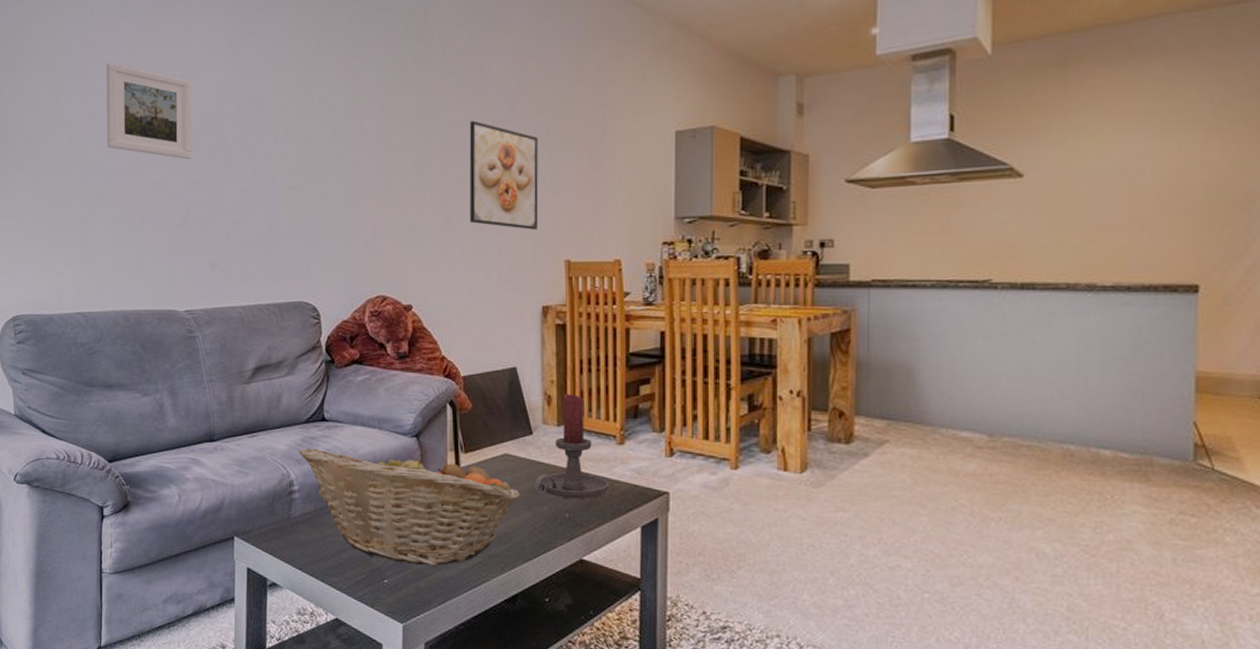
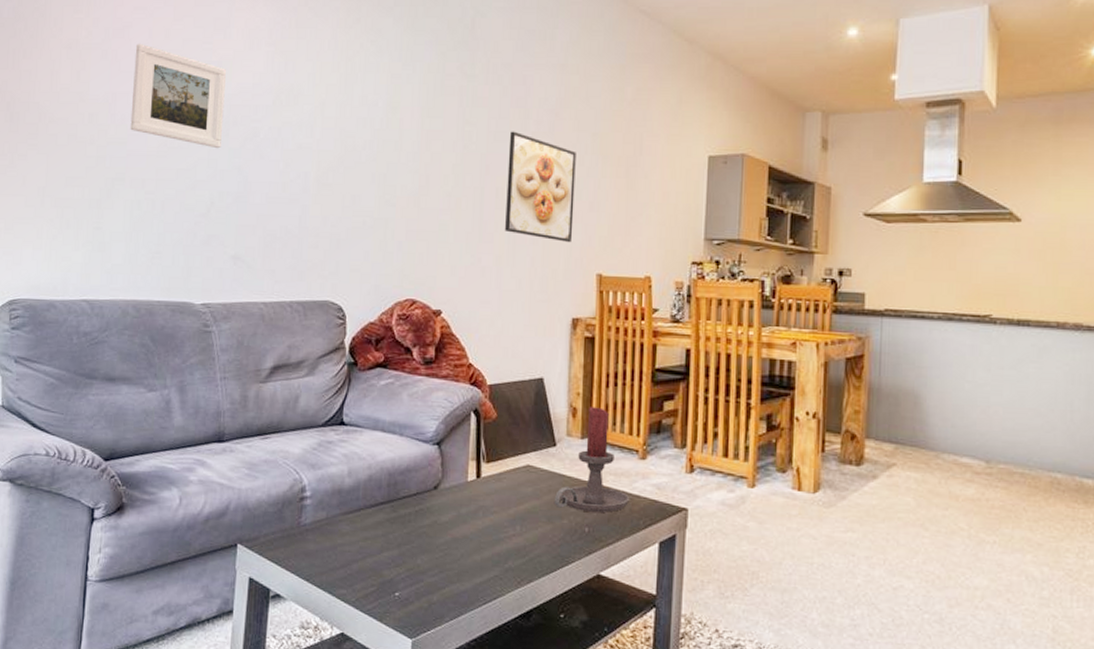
fruit basket: present [299,448,520,566] -> none [313,452,541,579]

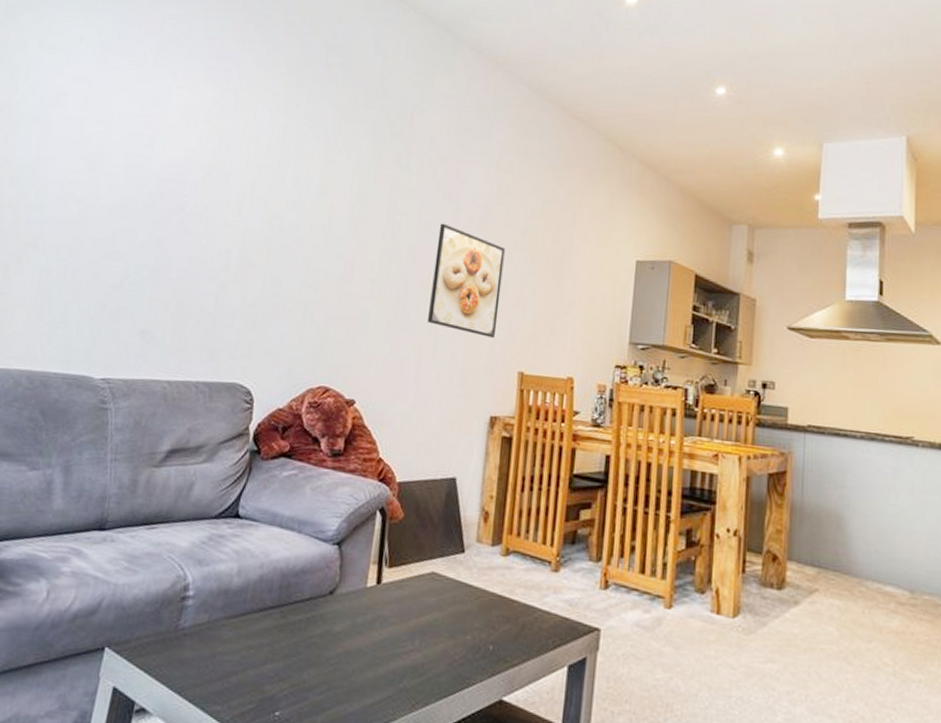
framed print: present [130,43,227,149] -> none [51,111,160,221]
candle holder: present [554,407,629,513] -> none [458,511,539,630]

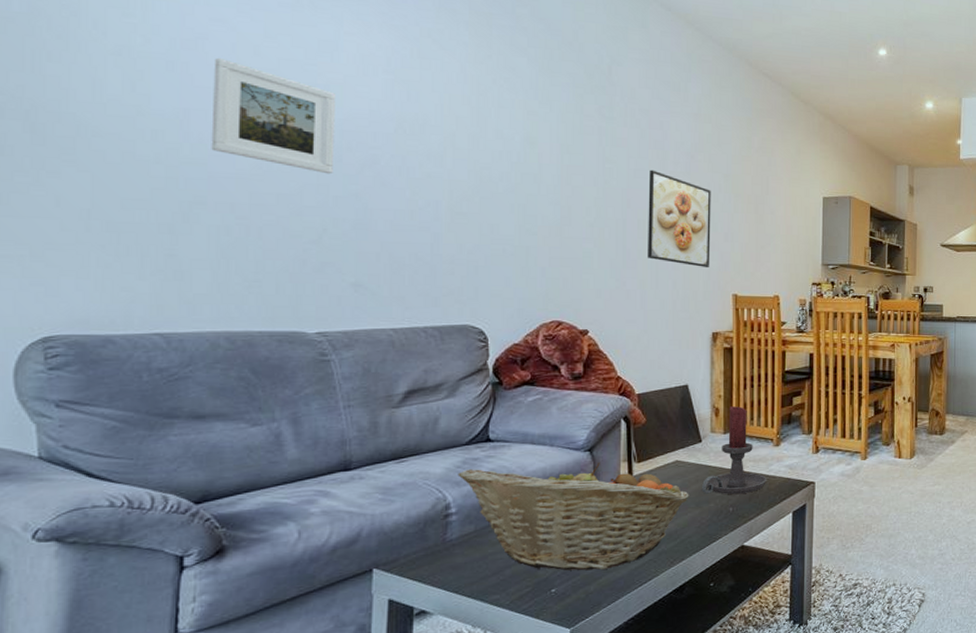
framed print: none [51,111,160,221] -> present [211,57,337,175]
fruit basket: none [201,547,443,699] -> present [458,461,689,571]
candle holder: none [458,511,539,630] -> present [701,406,766,494]

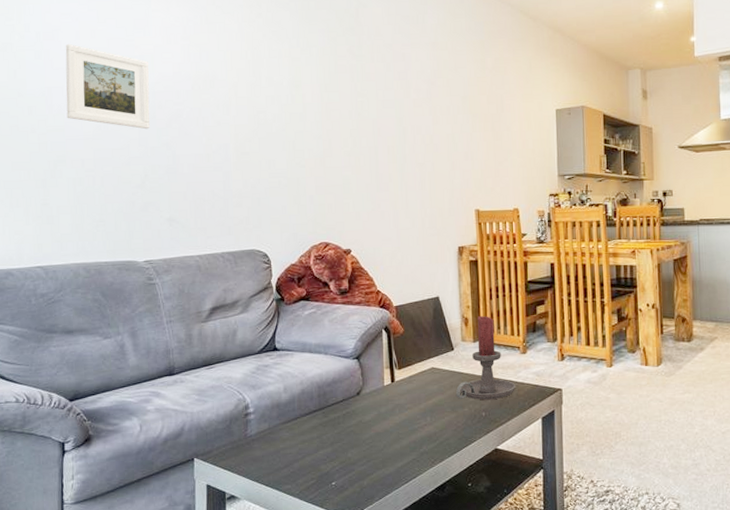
fruit basket: present [458,461,689,571] -> none [253,368,445,467]
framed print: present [648,169,711,268] -> none [395,99,453,187]

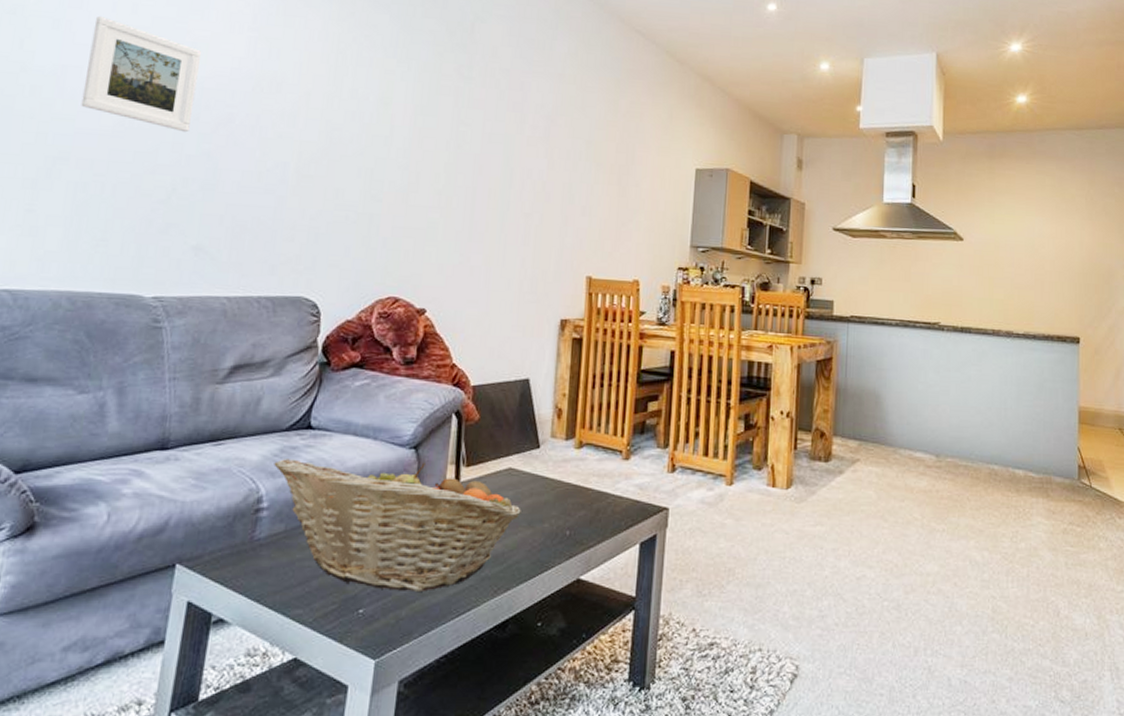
fruit basket: none [253,368,445,467] -> present [274,459,521,591]
candle holder: present [455,316,515,400] -> none [535,408,611,515]

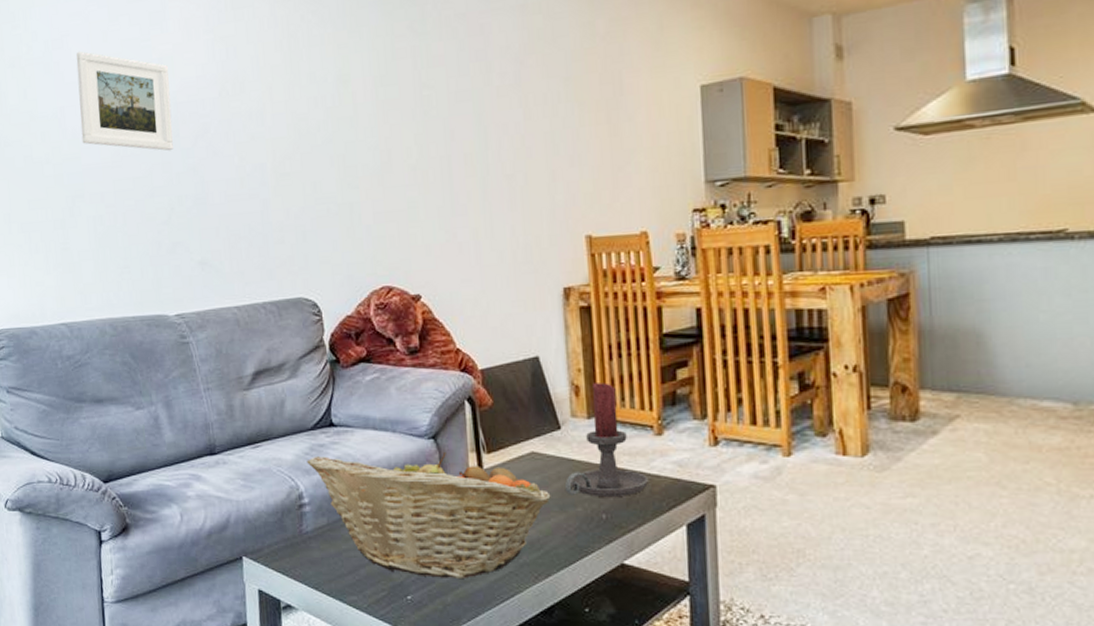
candle holder: none [535,408,611,515] -> present [564,383,648,496]

